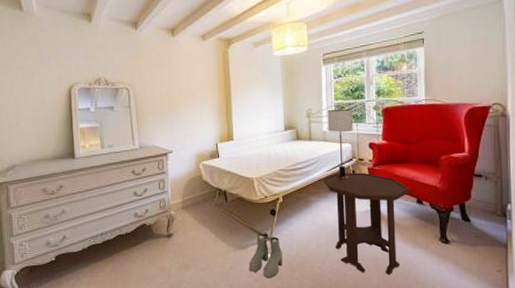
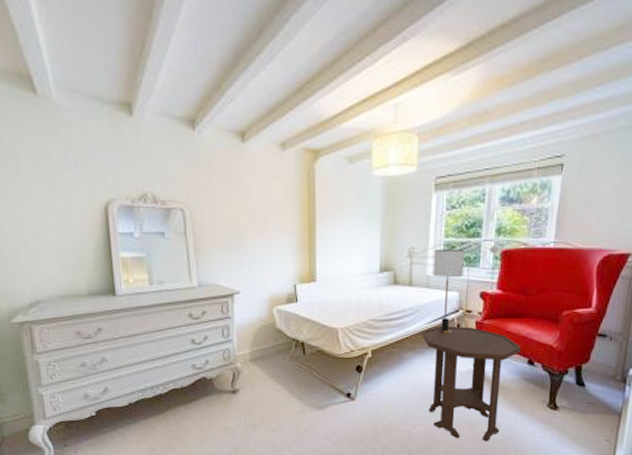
boots: present [248,233,283,279] -> none [327,392,367,442]

